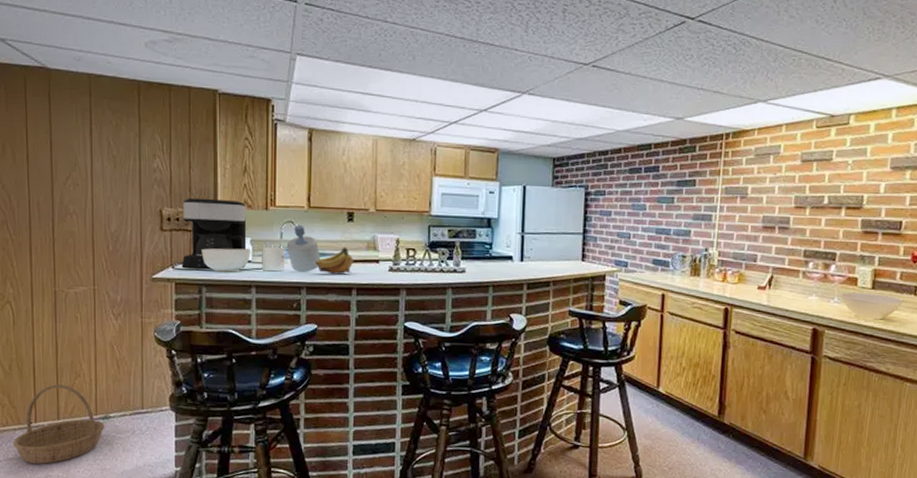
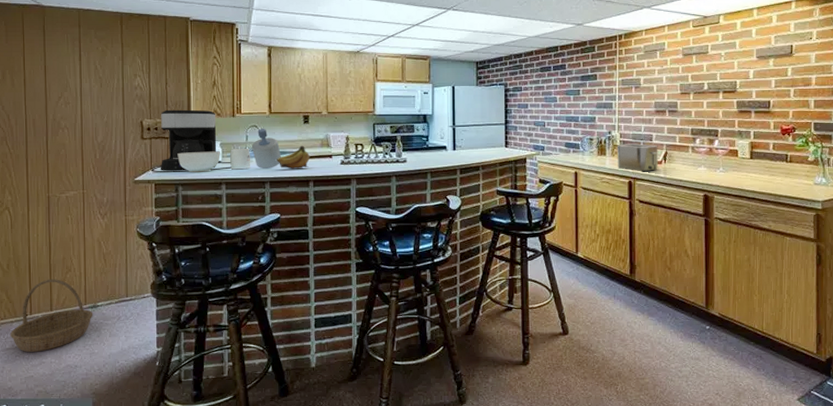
toaster: none [713,264,763,298] -> present [618,144,658,172]
bowl: present [839,292,905,320] -> none [724,163,779,185]

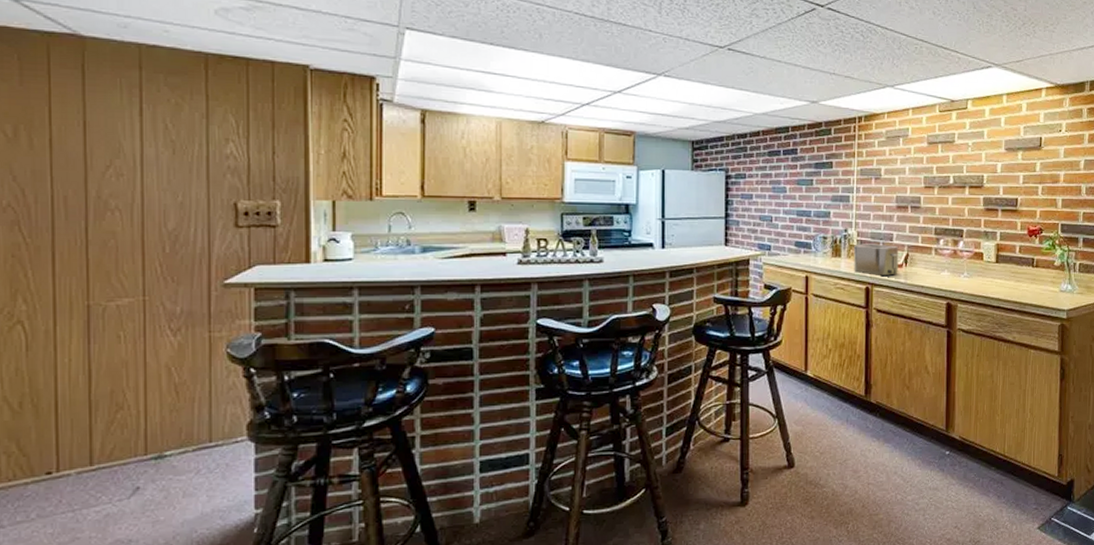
basket: present [10,279,93,352] -> none [24,421,158,525]
coffee maker: present [151,109,232,173] -> none [249,188,367,274]
bowl: present [177,151,220,172] -> none [289,245,351,273]
mug: present [229,148,250,170] -> none [364,241,394,270]
soap dispenser: present [252,129,281,170] -> none [397,217,437,270]
fruit: present [275,145,310,169] -> none [429,239,476,270]

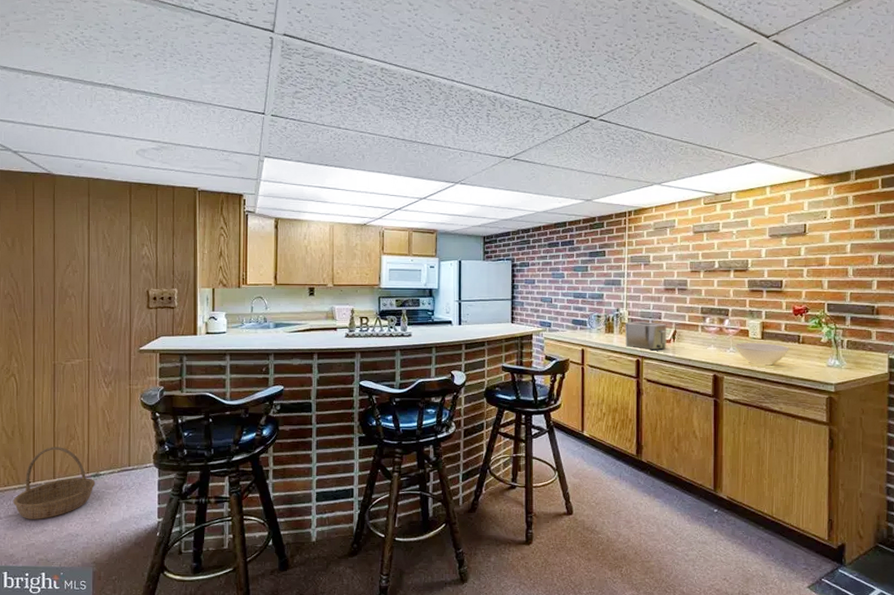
basket: none [24,421,158,525] -> present [13,447,96,519]
bowl: none [968,267,1025,292] -> present [734,343,791,366]

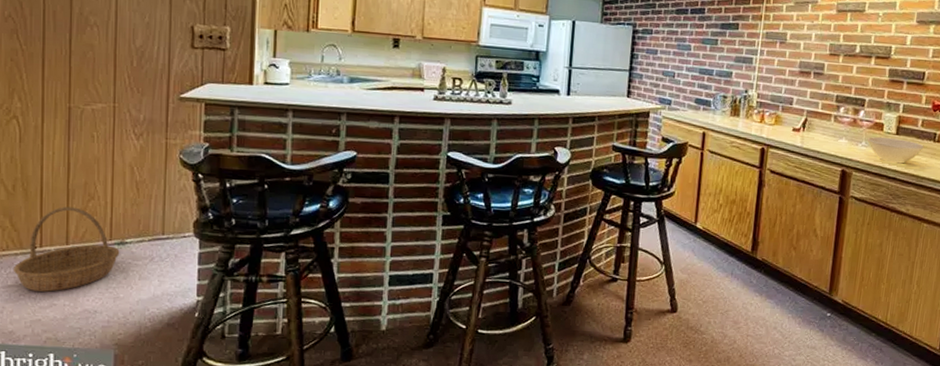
toaster: present [625,321,667,351] -> none [751,105,798,140]

